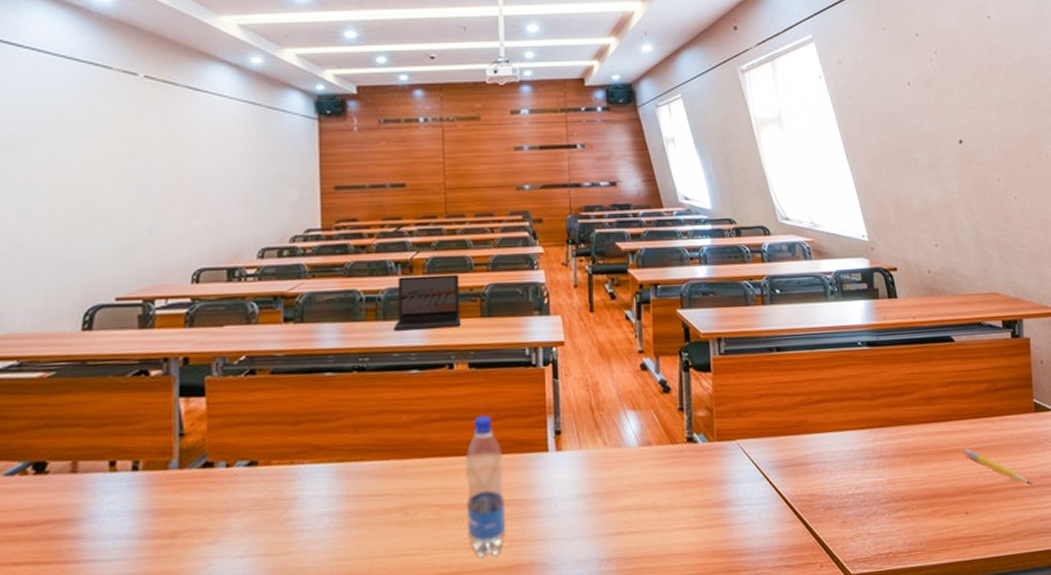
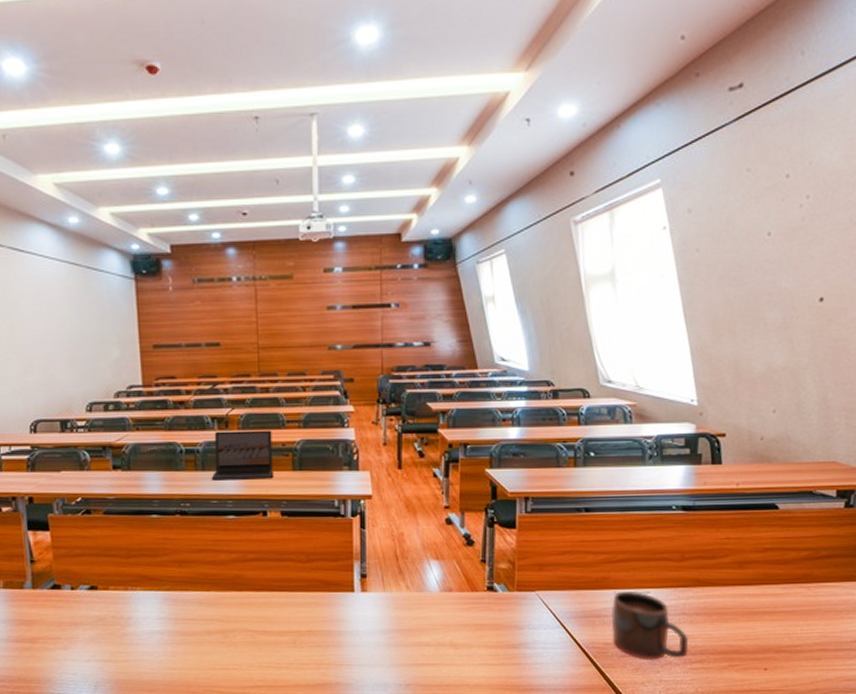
bottle: present [465,415,507,558] -> none [277,557,315,676]
mug: none [811,434,892,511] -> present [610,591,689,661]
pencil: present [963,448,1033,485] -> none [770,611,842,648]

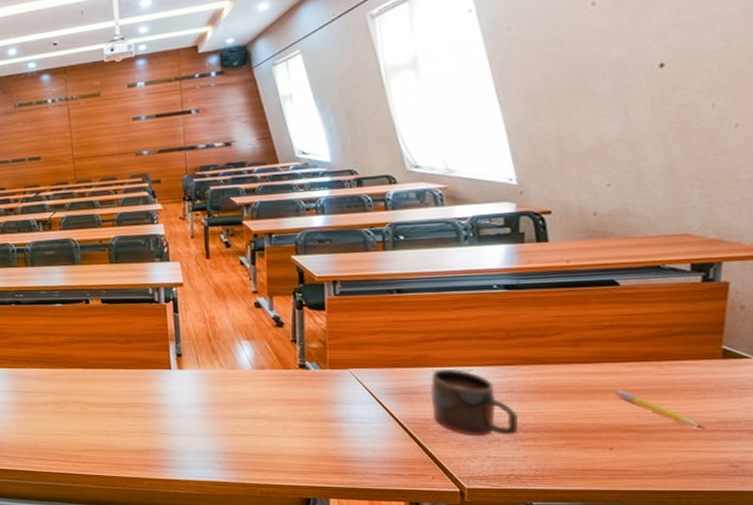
laptop: present [212,430,273,481] -> none [40,229,93,275]
pencil: none [770,611,842,648] -> present [614,390,706,429]

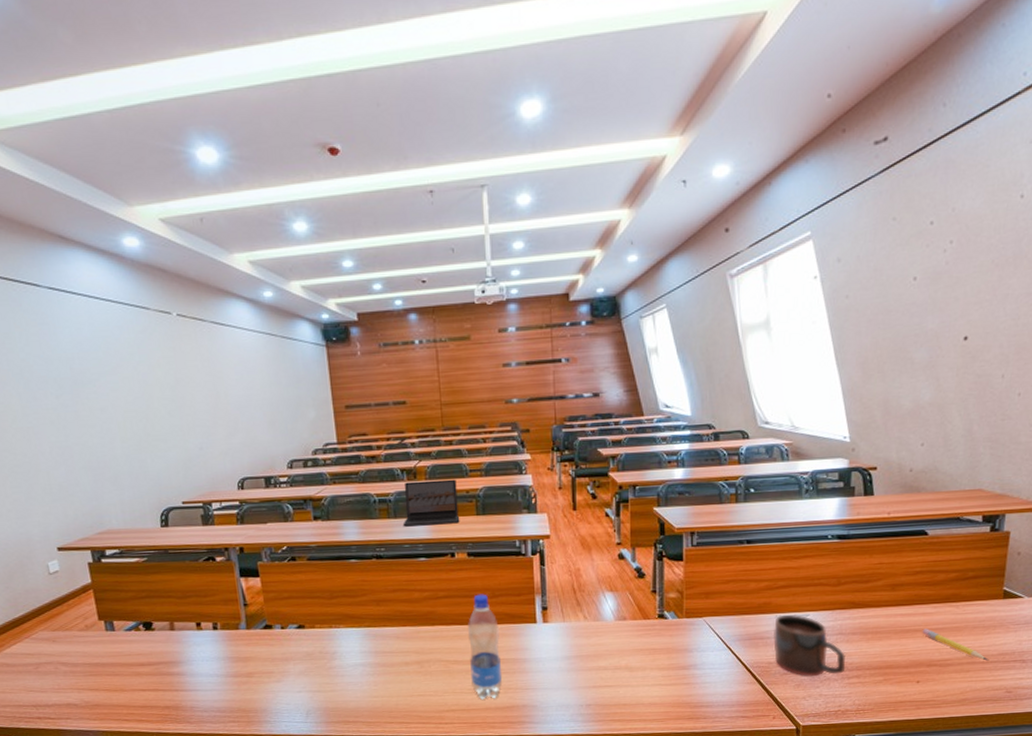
laptop: none [40,229,93,275] -> present [404,479,459,527]
bottle: none [102,339,138,442] -> present [467,594,503,700]

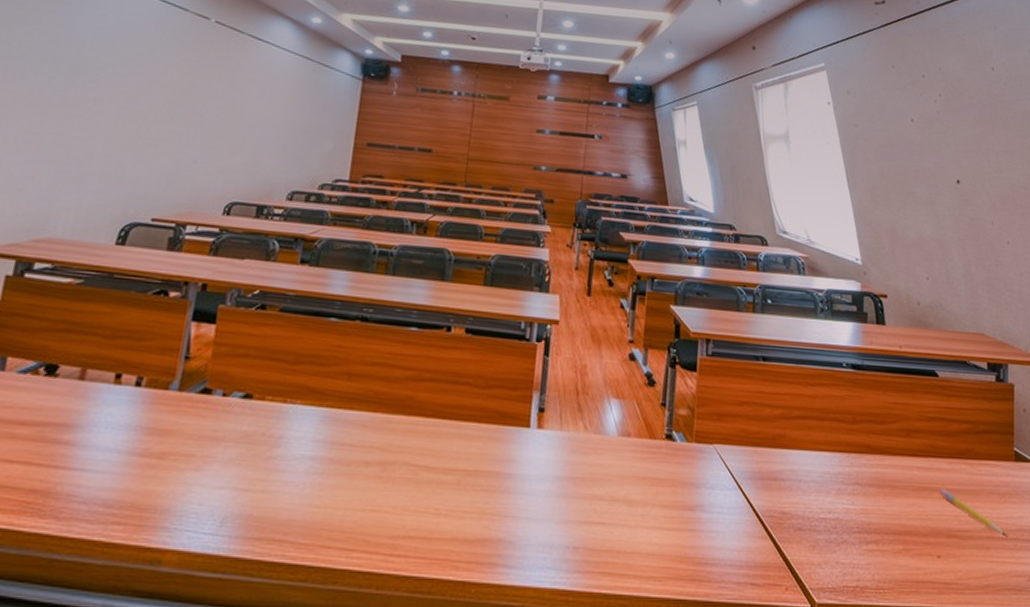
laptop: present [404,479,459,527] -> none [401,236,469,292]
bottle: present [467,594,503,700] -> none [440,381,486,526]
mug: present [772,614,846,677] -> none [786,452,863,537]

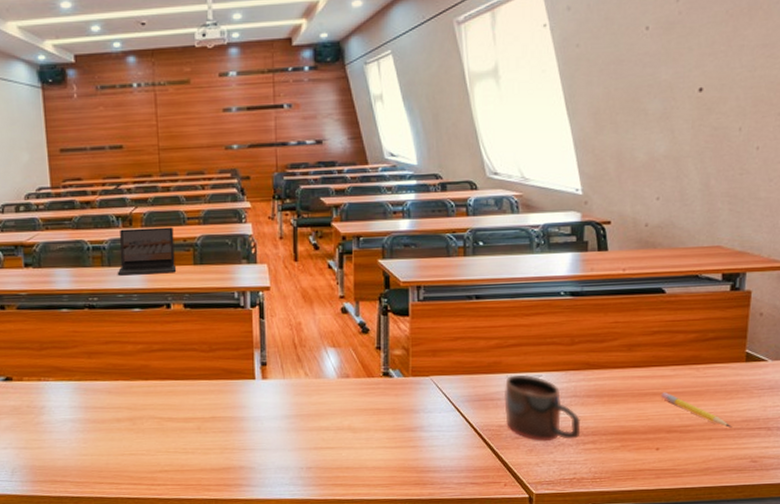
laptop: none [401,236,469,292] -> present [118,227,175,276]
mug: none [786,452,863,537] -> present [503,374,581,442]

